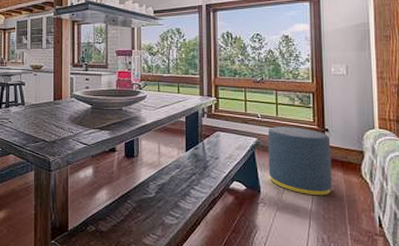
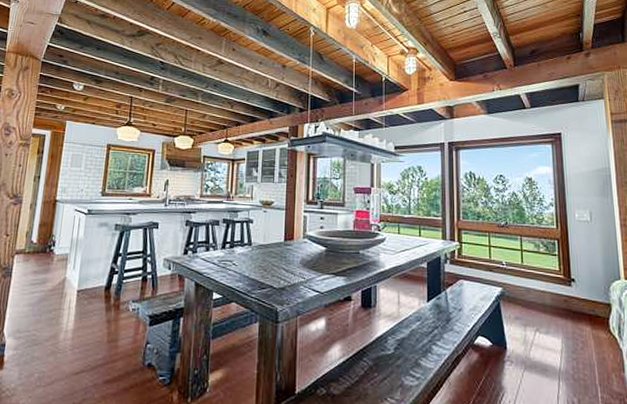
ottoman: present [267,126,332,196] -> none [513,275,581,354]

